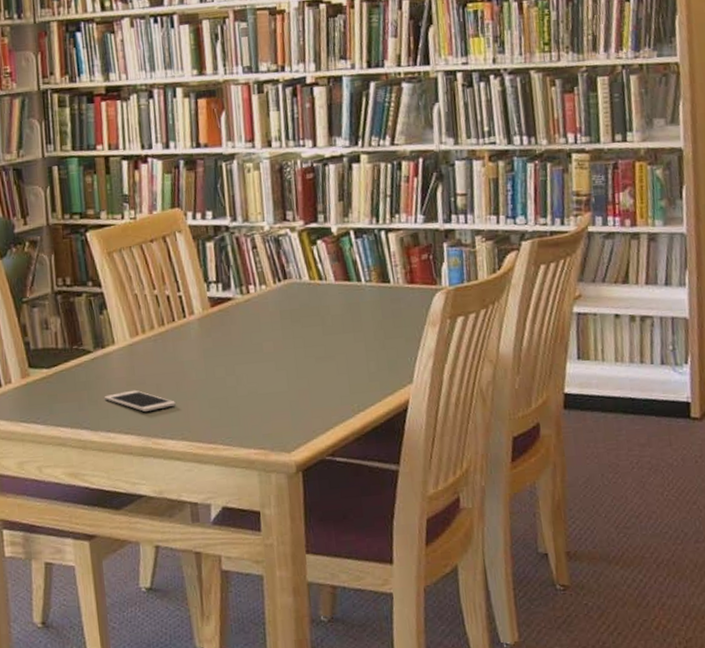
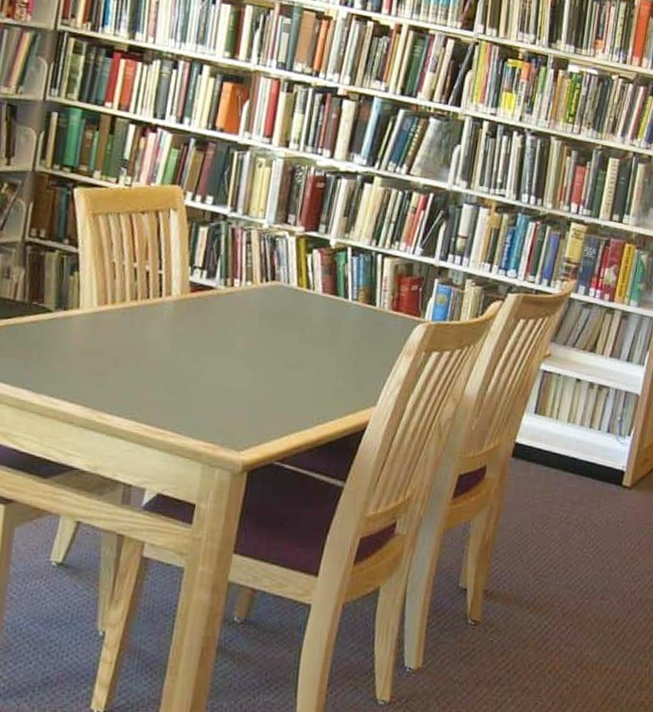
cell phone: present [103,390,176,412] -> none [54,359,132,384]

